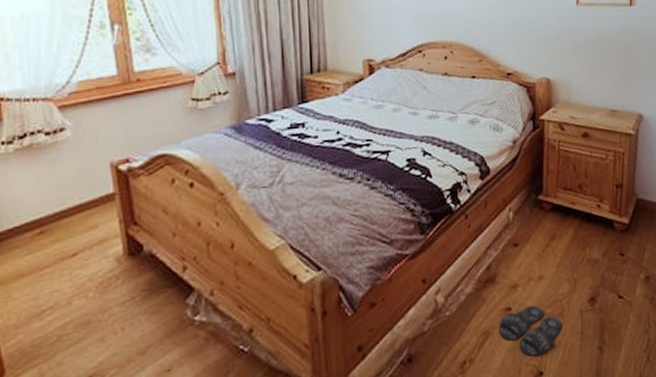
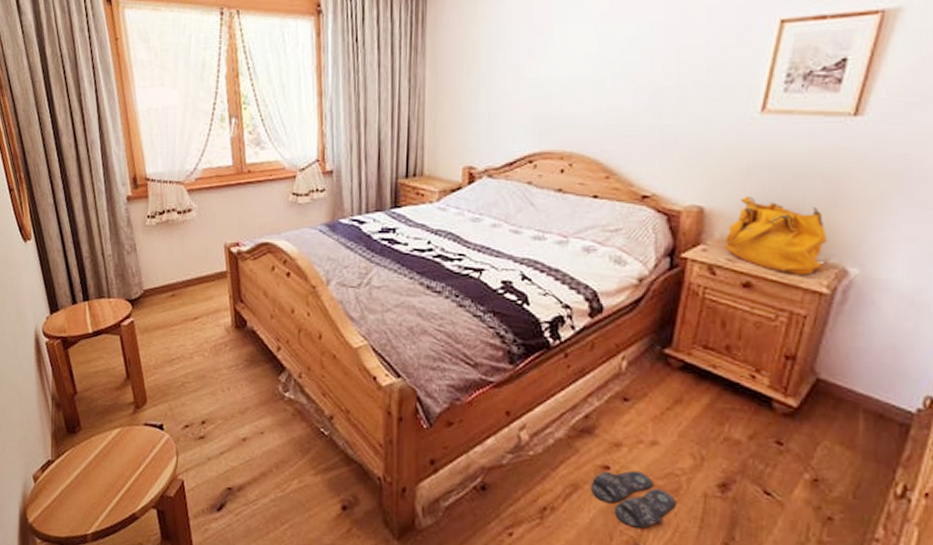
handbag: none [566,68,629,123] -> present [724,197,828,275]

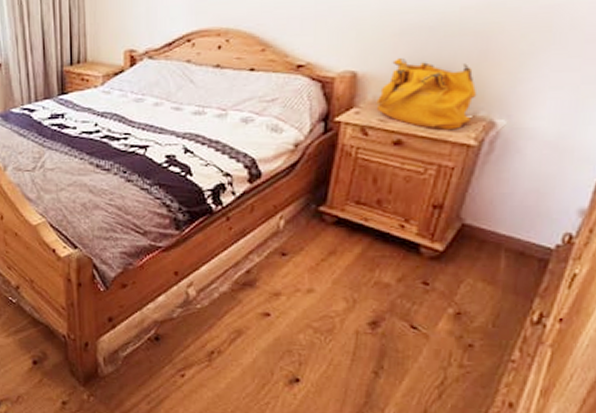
slippers: present [592,470,676,529] -> none [254,315,330,364]

